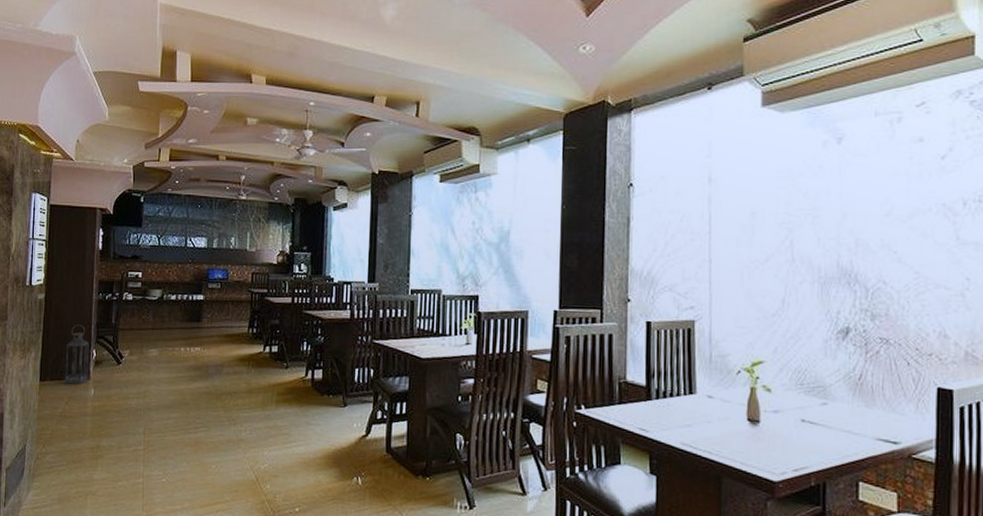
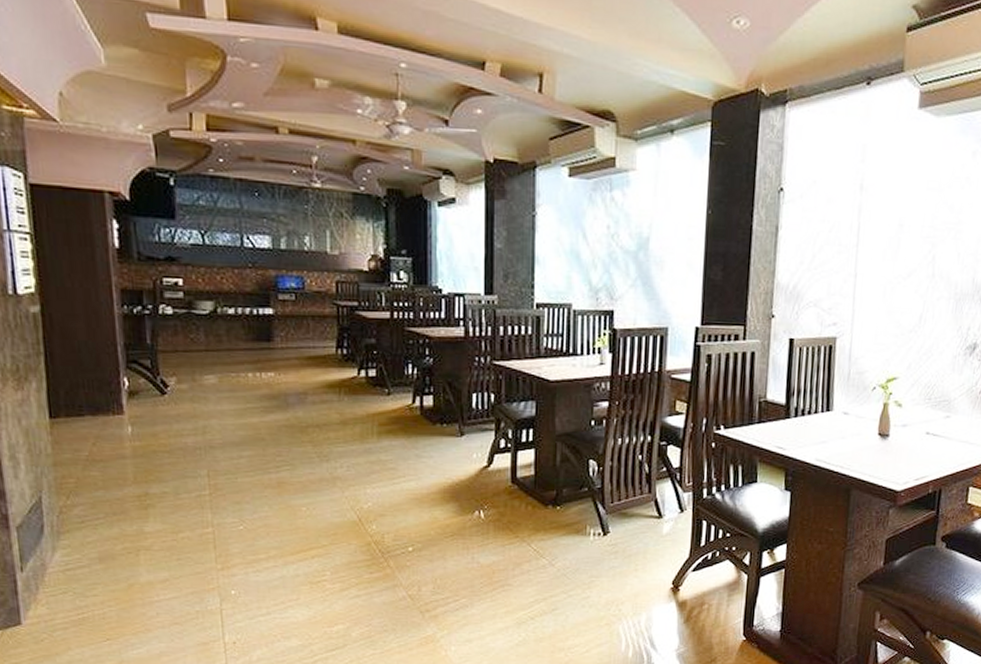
lantern: present [64,324,89,385] -> none [82,346,121,421]

